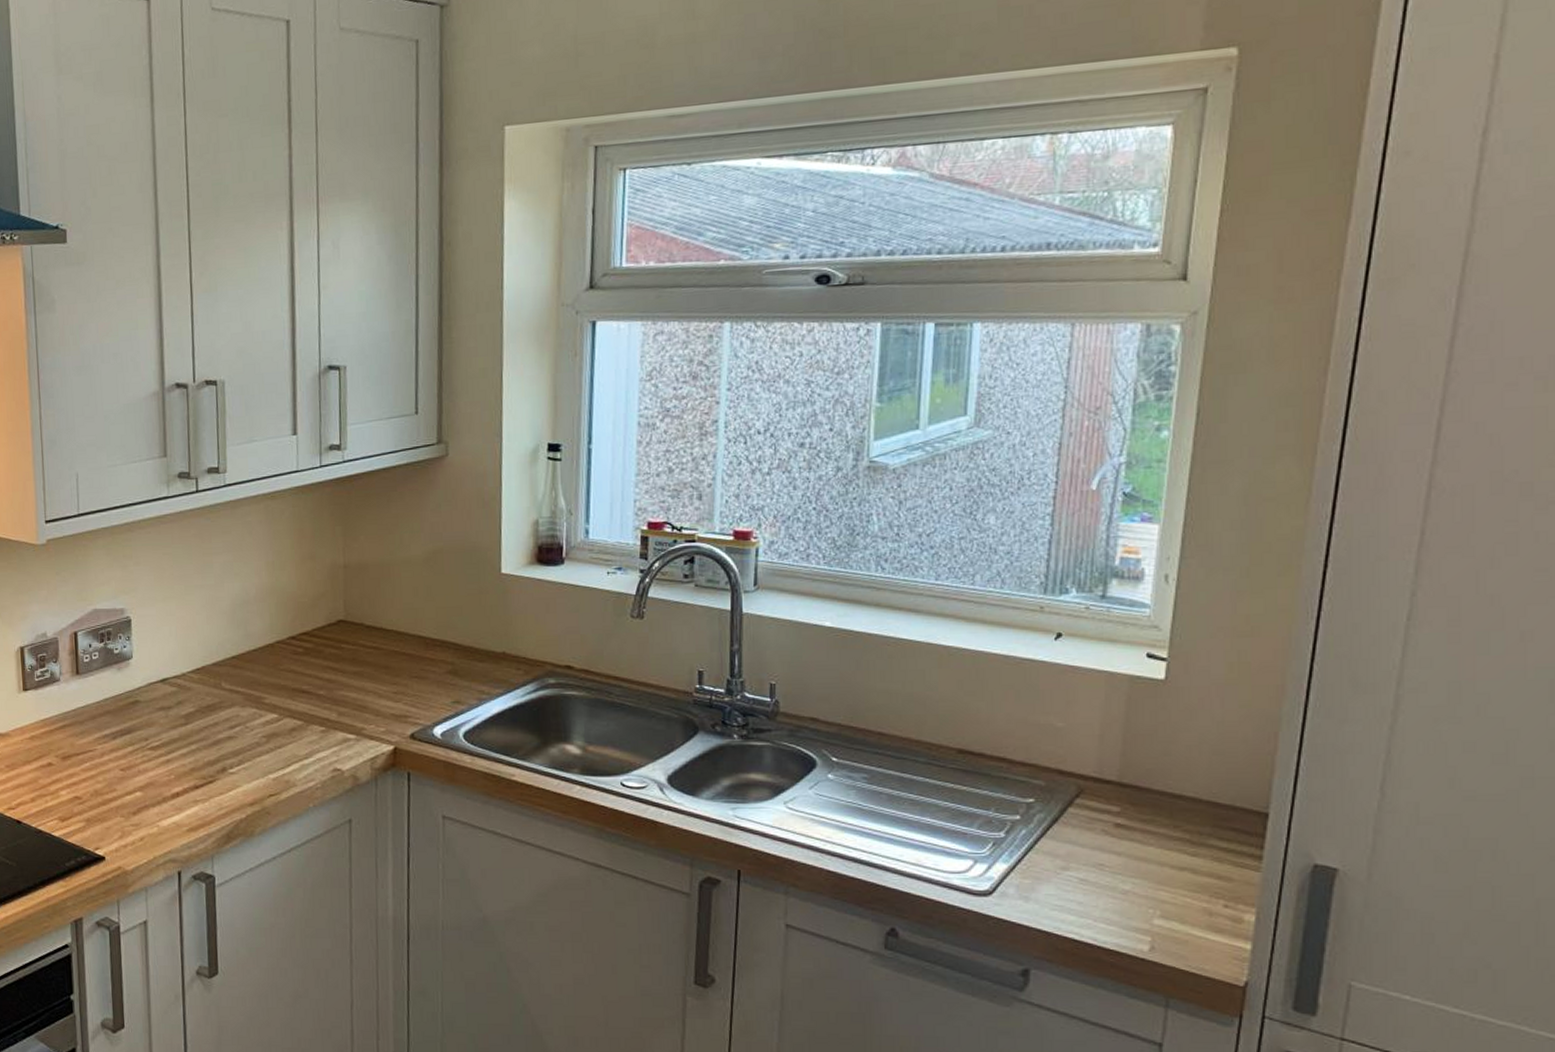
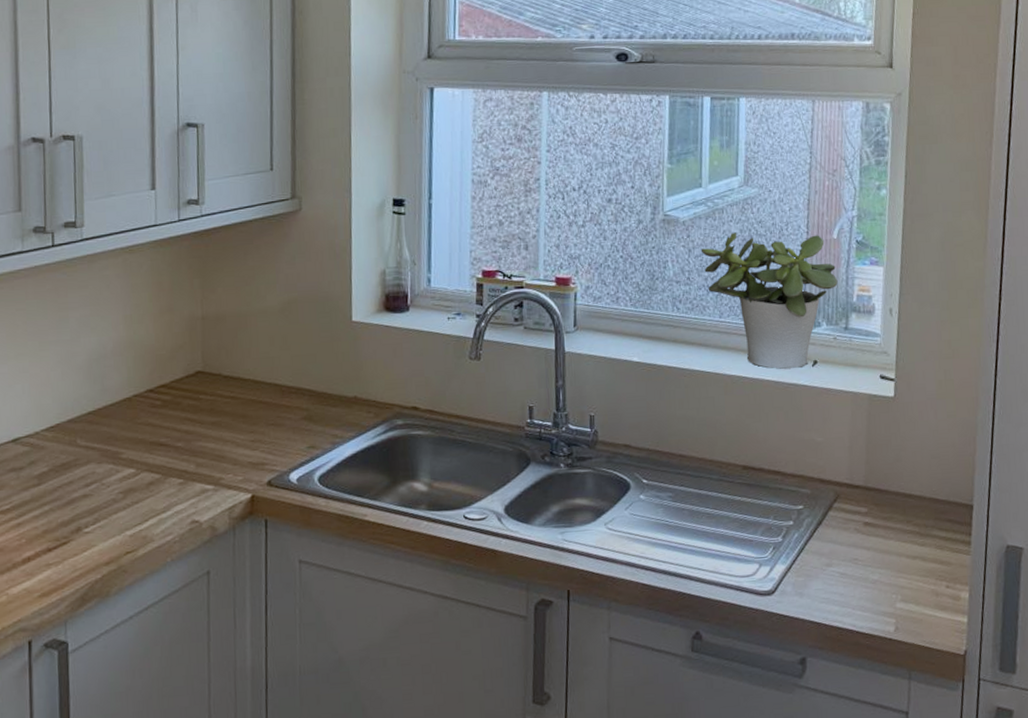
potted plant: none [914,482,1095,643] -> present [700,232,838,370]

